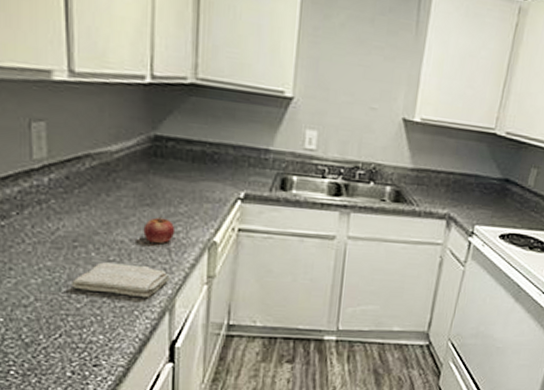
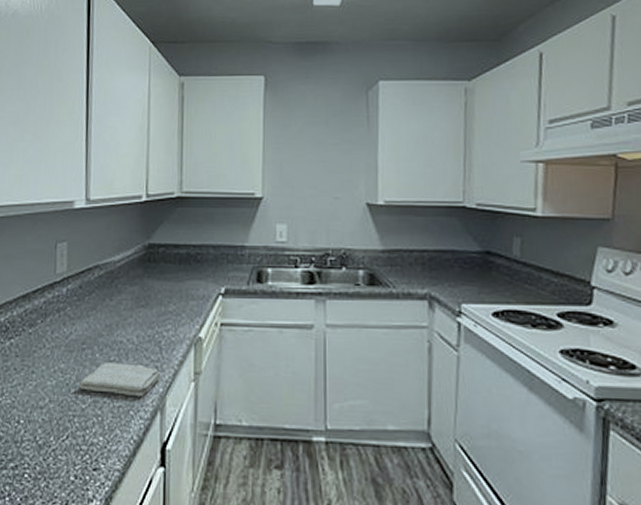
apple: present [143,216,176,243] -> none [138,316,166,341]

